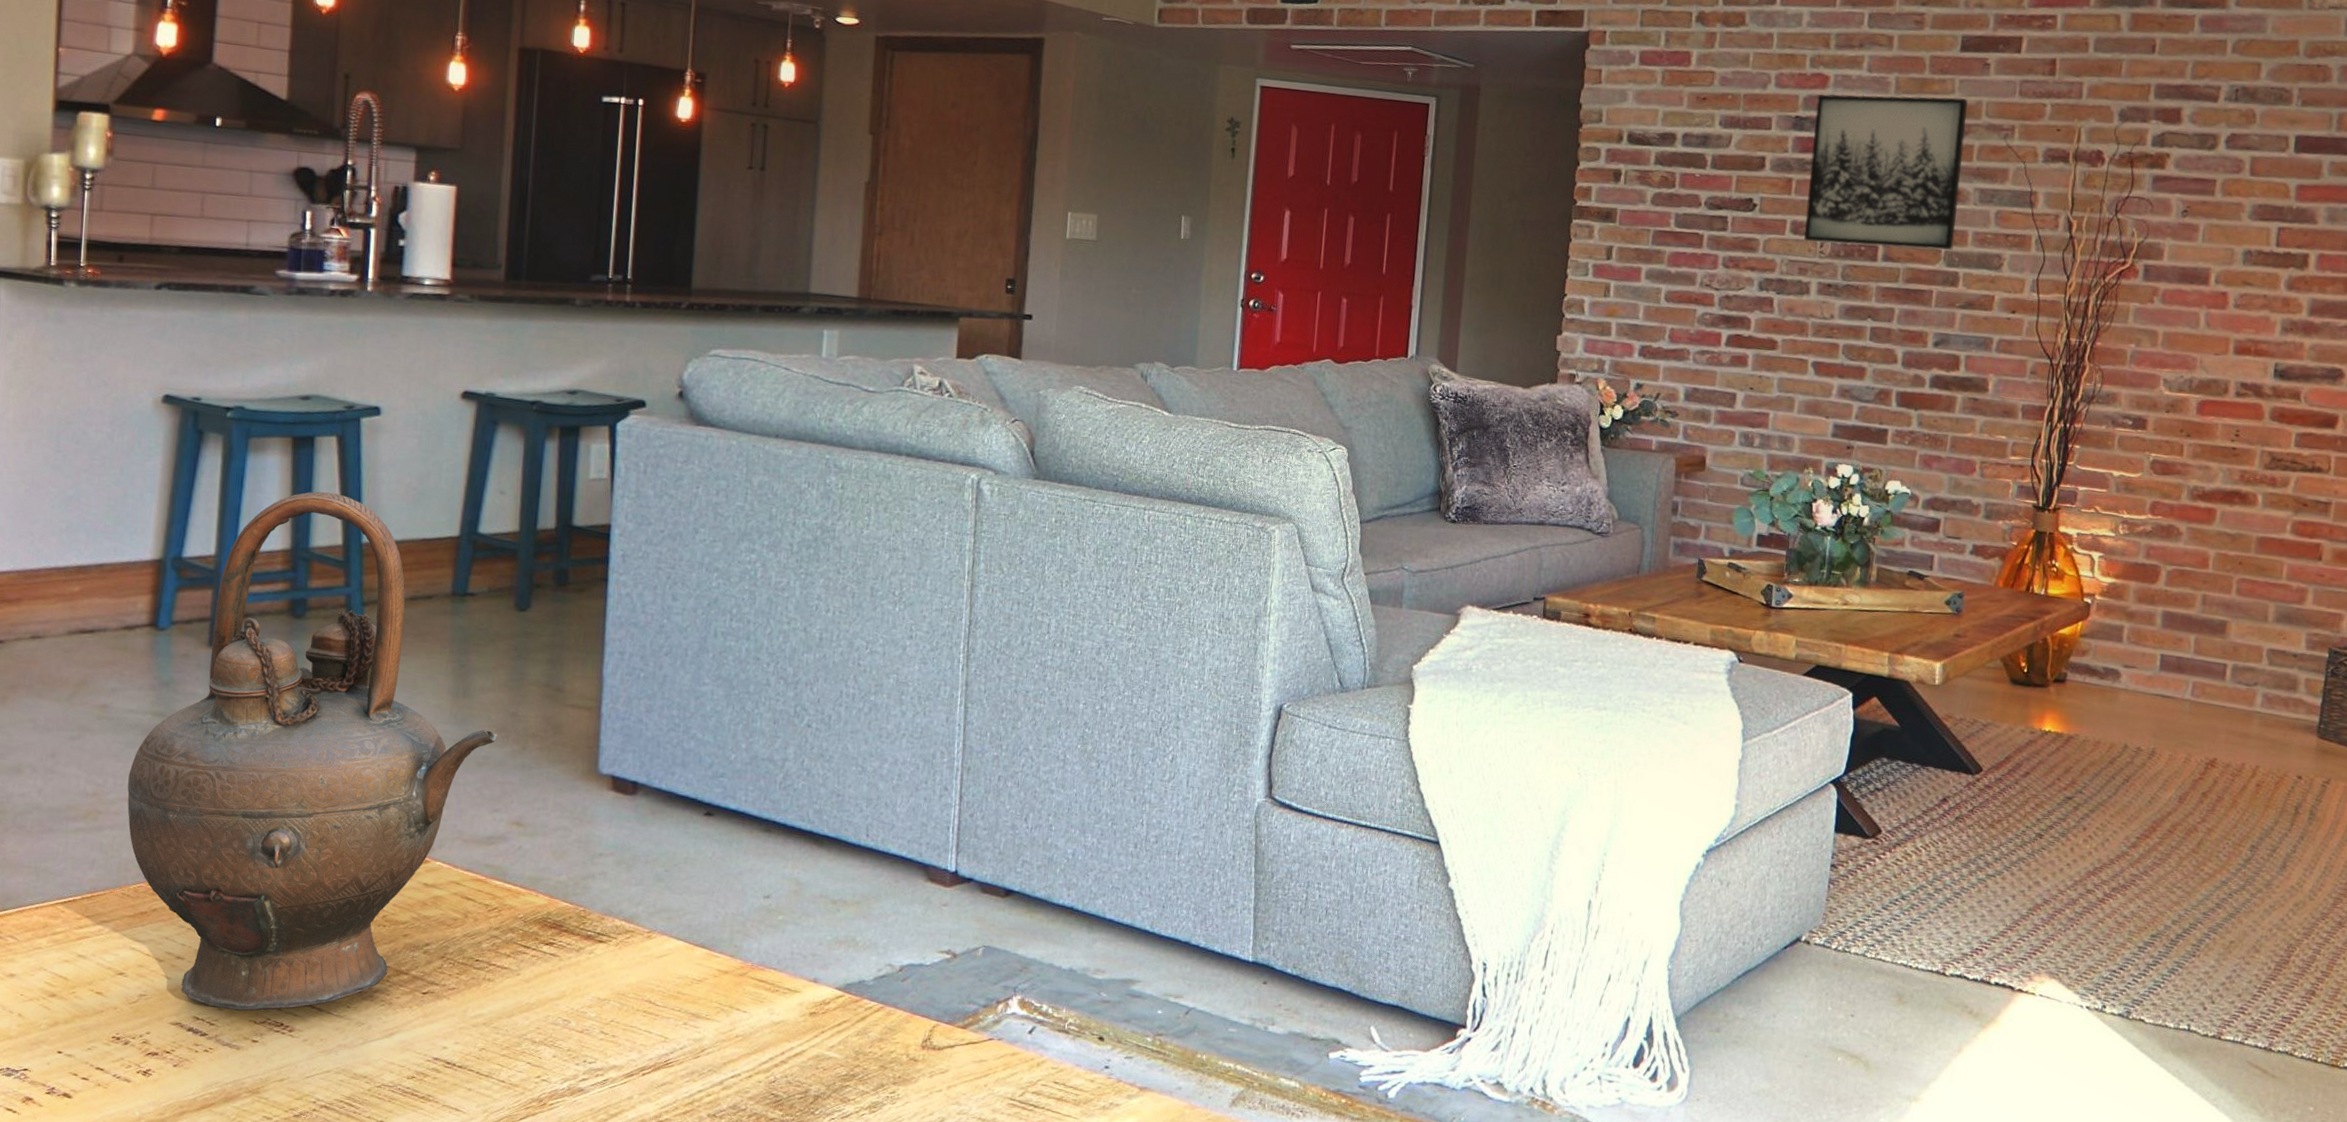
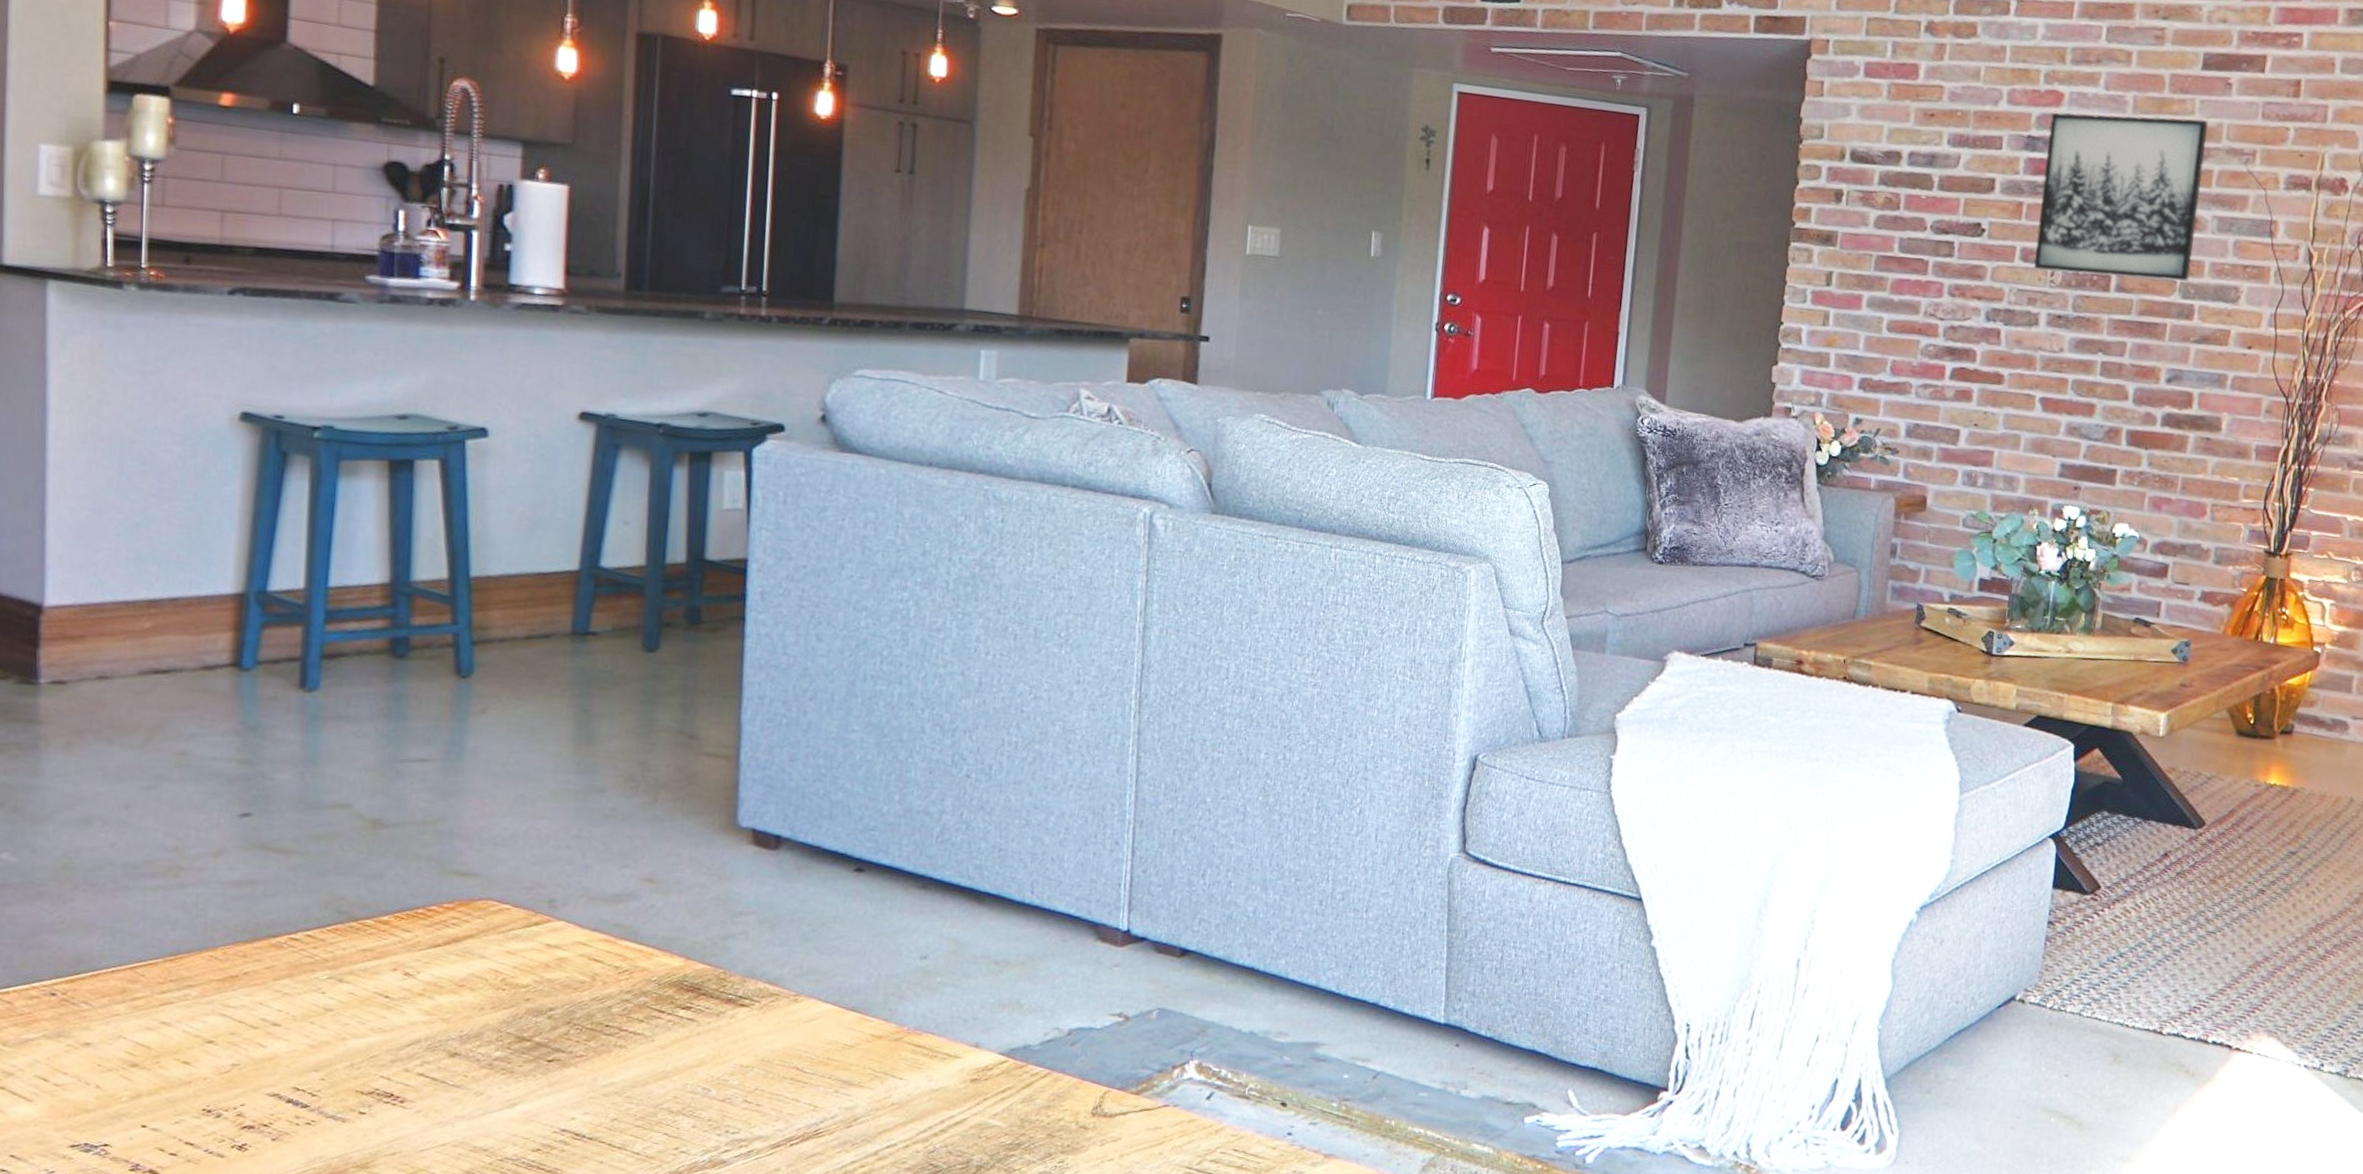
teapot: present [127,491,498,1011] -> none [211,520,626,1081]

